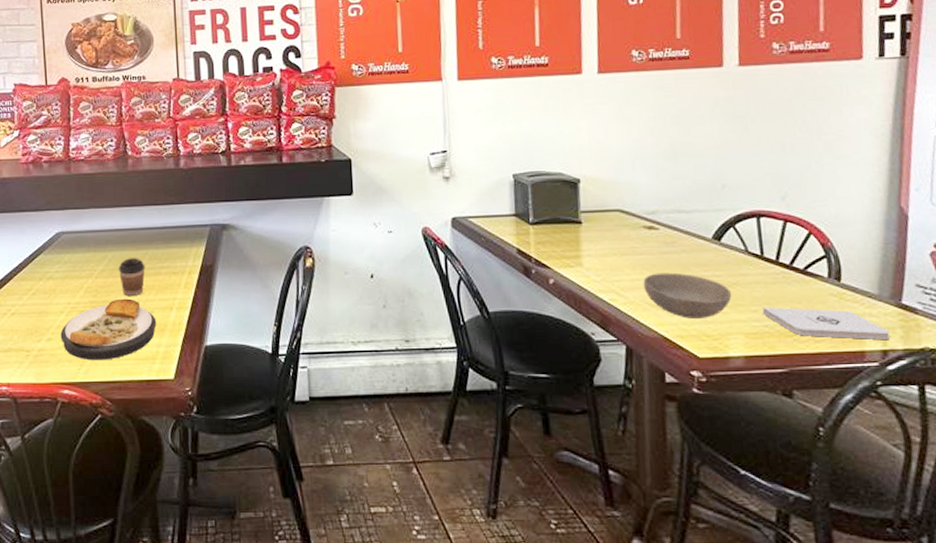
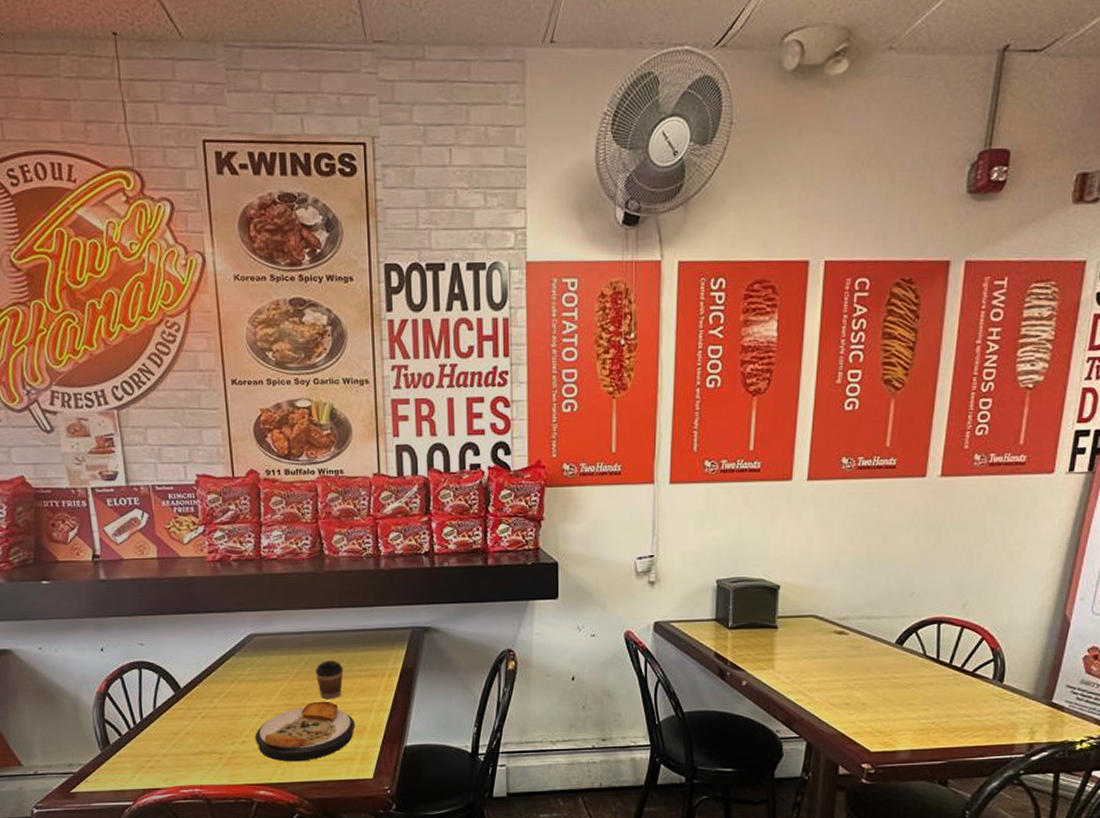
bowl: present [643,272,732,318] -> none [828,674,907,717]
notepad: present [762,307,891,341] -> none [931,706,1038,735]

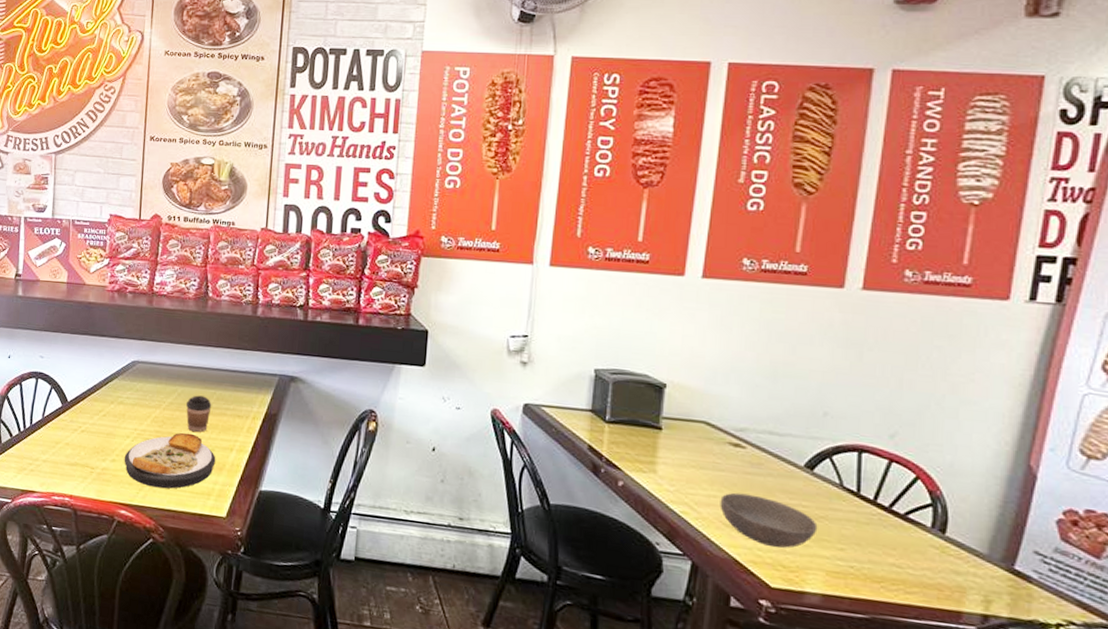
bowl: none [828,674,907,717] -> present [720,492,818,548]

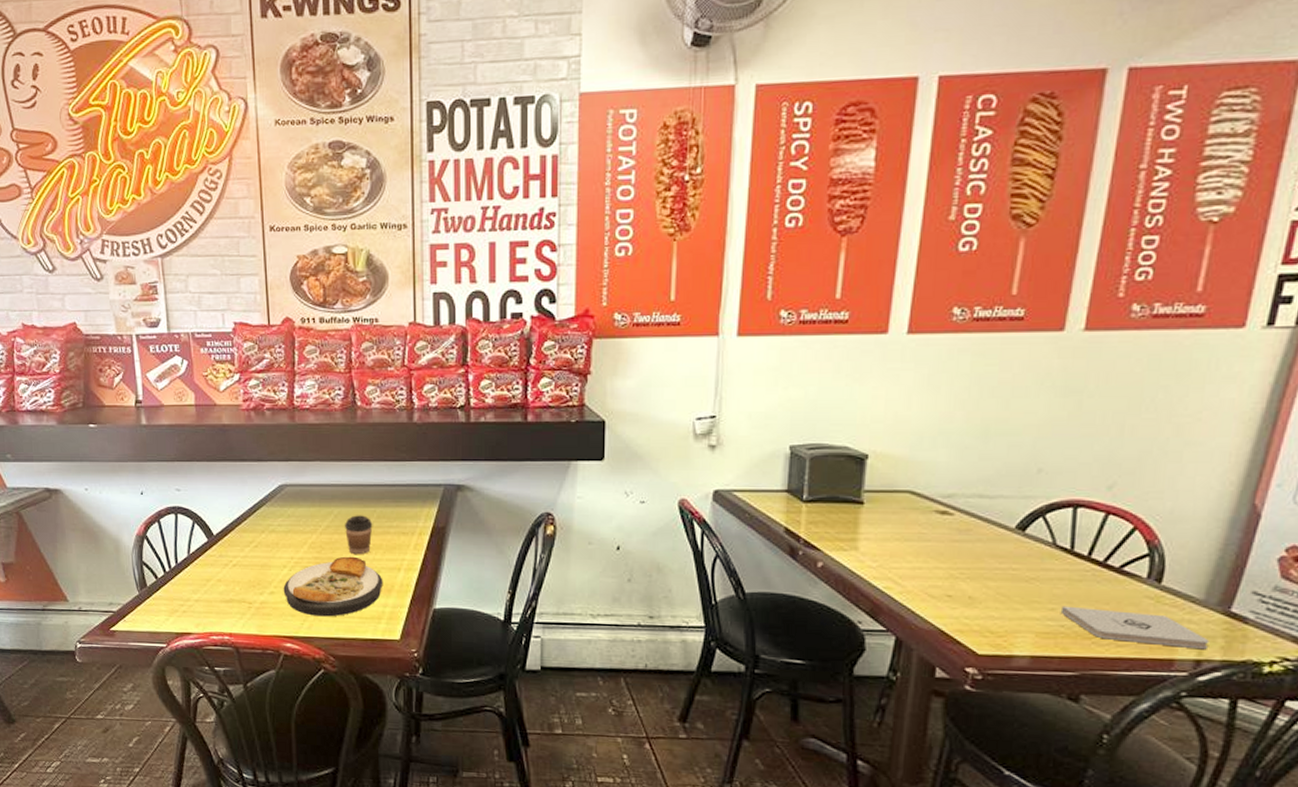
bowl: present [720,492,818,548] -> none [925,562,1028,614]
notepad: none [849,547,996,605] -> present [1060,605,1210,650]

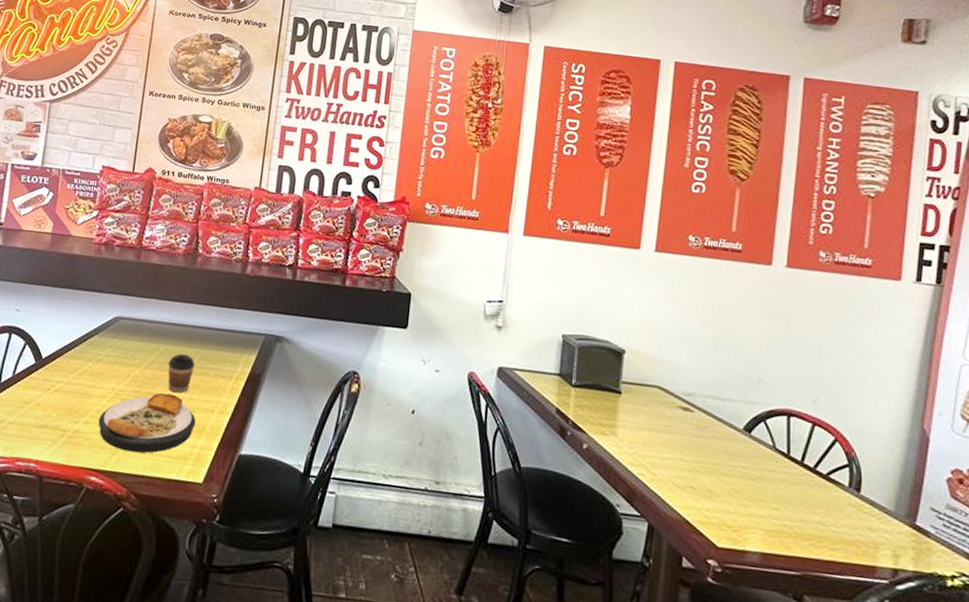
notepad: present [1060,605,1210,650] -> none [782,506,903,560]

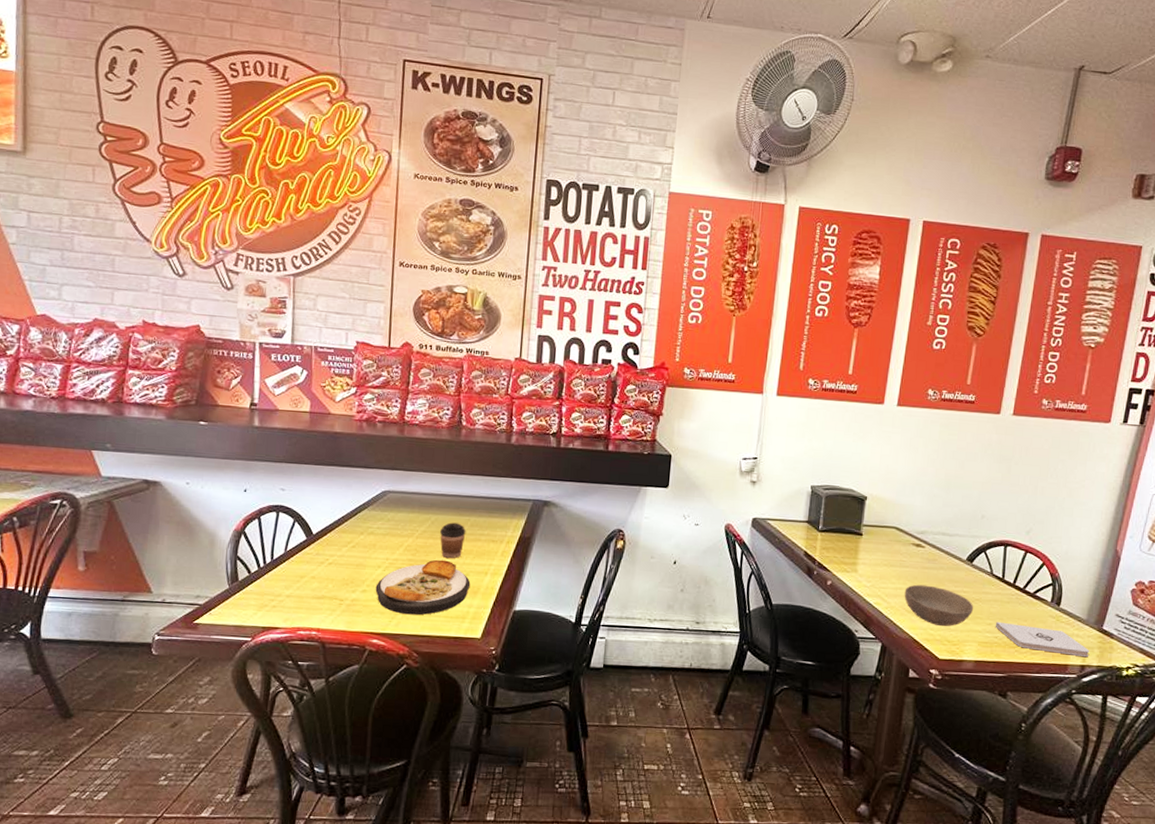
bowl: none [672,454,756,508] -> present [904,584,974,626]
notepad: none [782,506,903,560] -> present [995,621,1090,658]

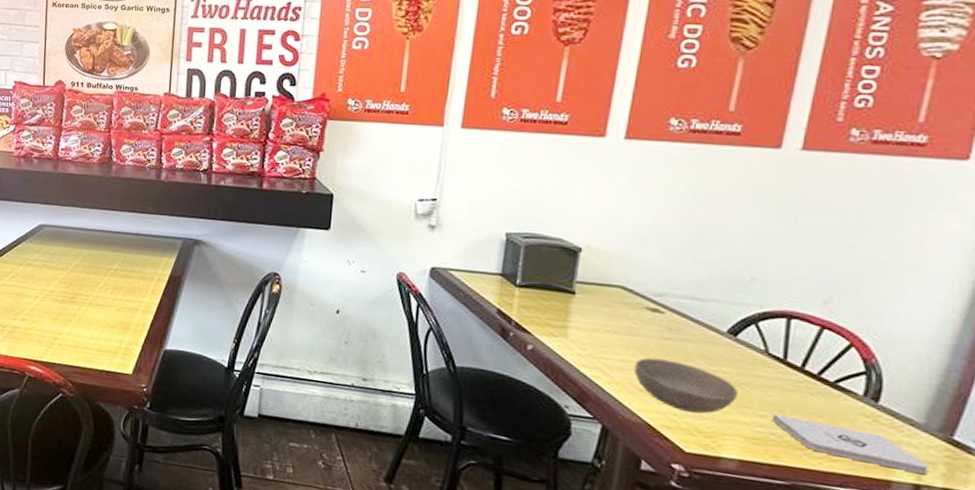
plate: present [375,559,471,616] -> none [33,293,122,347]
coffee cup: present [439,522,466,559] -> none [91,257,117,294]

